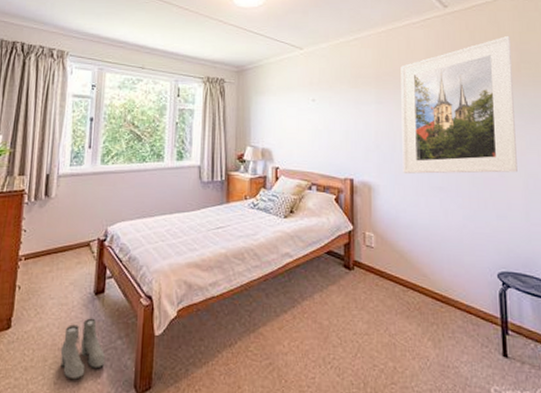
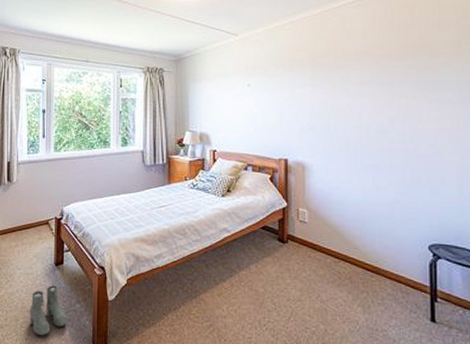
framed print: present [401,35,518,174] -> none [336,10,453,152]

